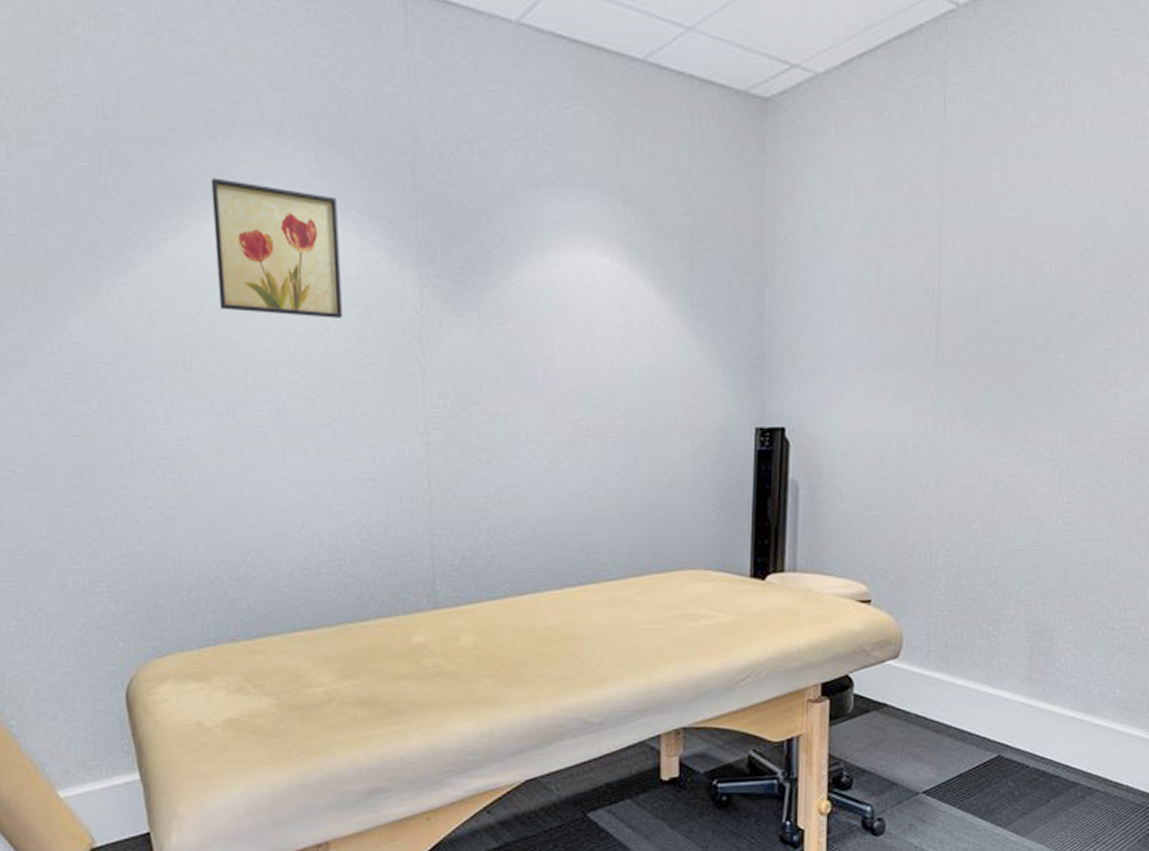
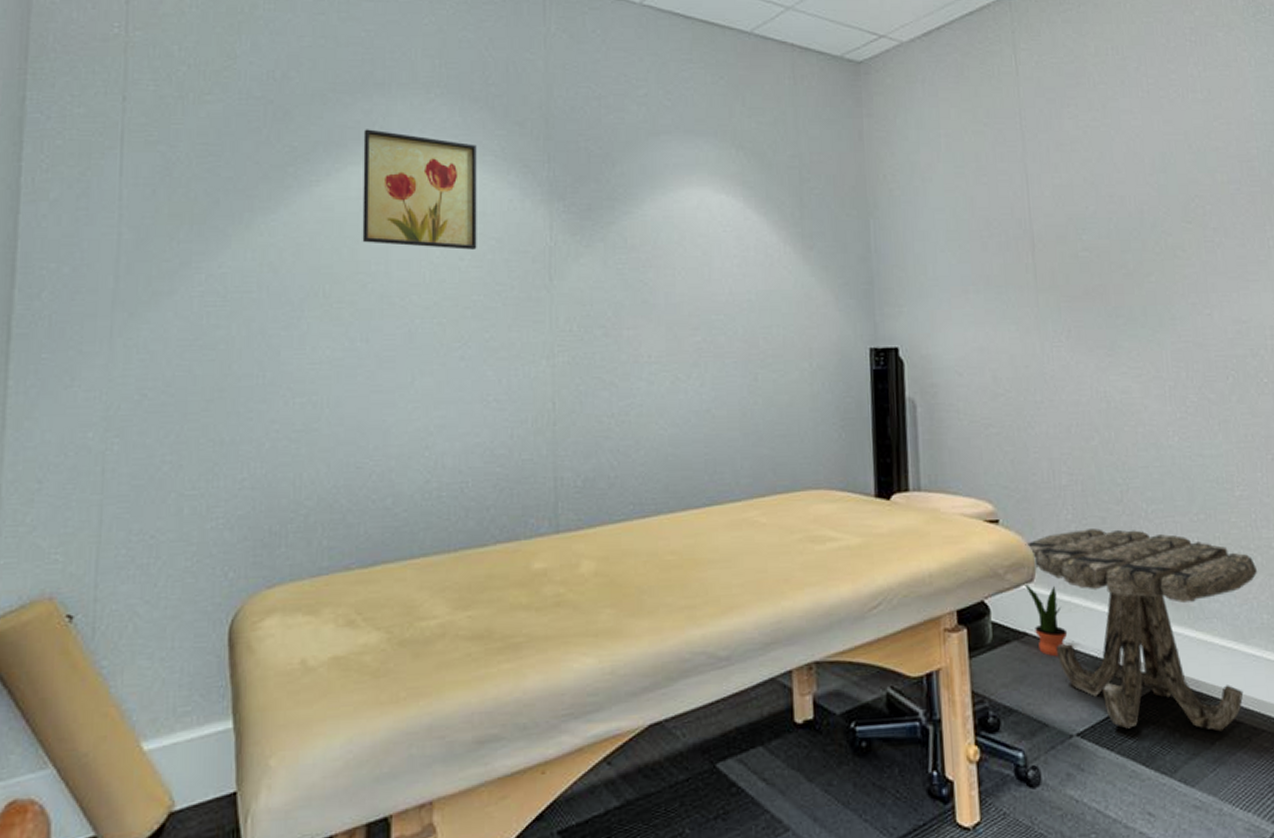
potted plant: none [888,658,926,726] -> present [1023,582,1068,657]
side table: none [894,609,1119,791] -> present [1025,528,1258,732]

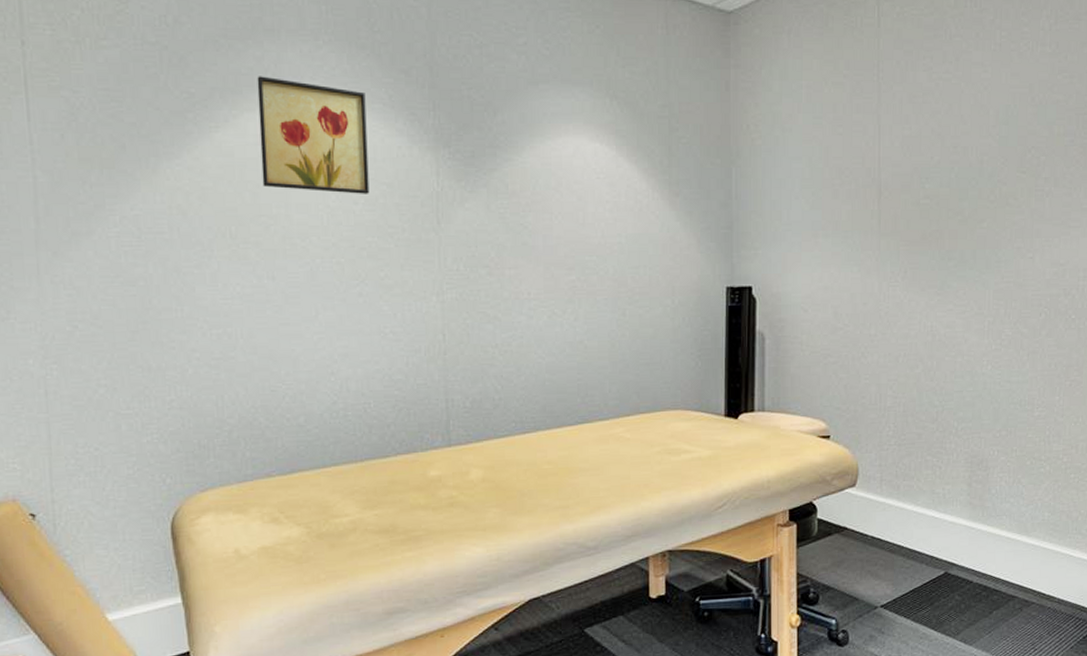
potted plant: present [1023,582,1068,657] -> none [847,487,881,547]
side table: present [1025,528,1258,732] -> none [851,443,1045,604]

